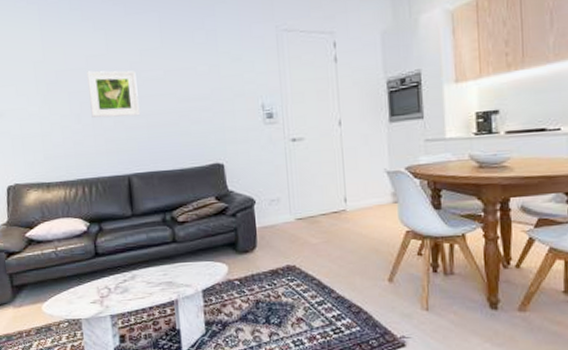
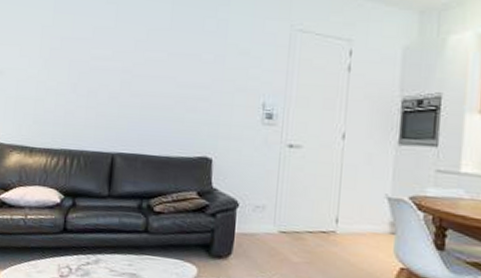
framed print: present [87,70,140,118] -> none [87,42,140,95]

